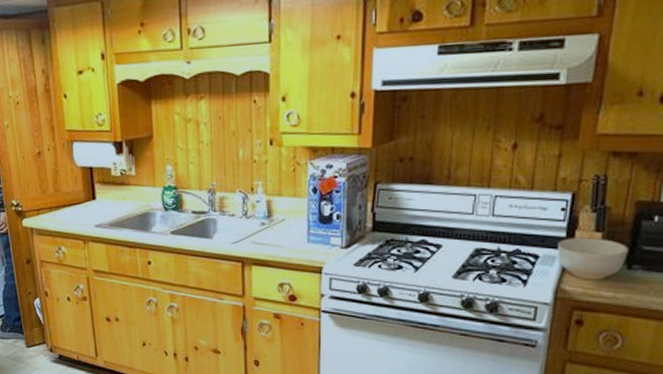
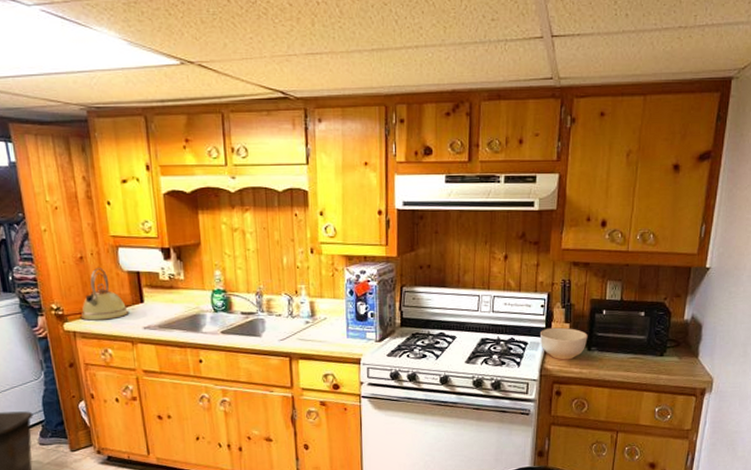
kettle: none [37,163,82,217] -> present [80,268,129,321]

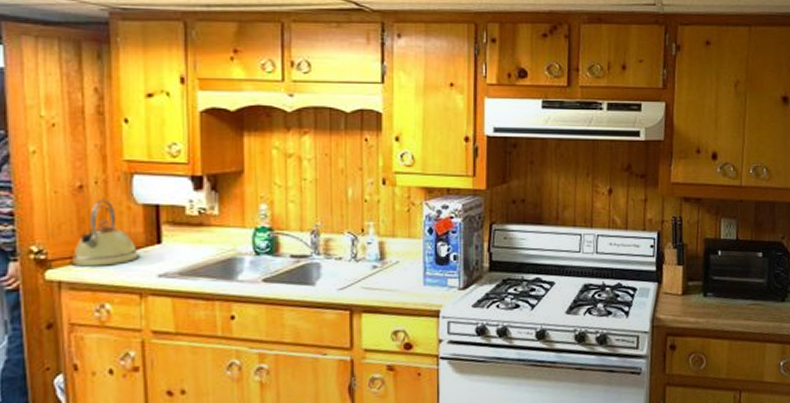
bowl: present [539,327,588,360] -> none [649,270,703,308]

